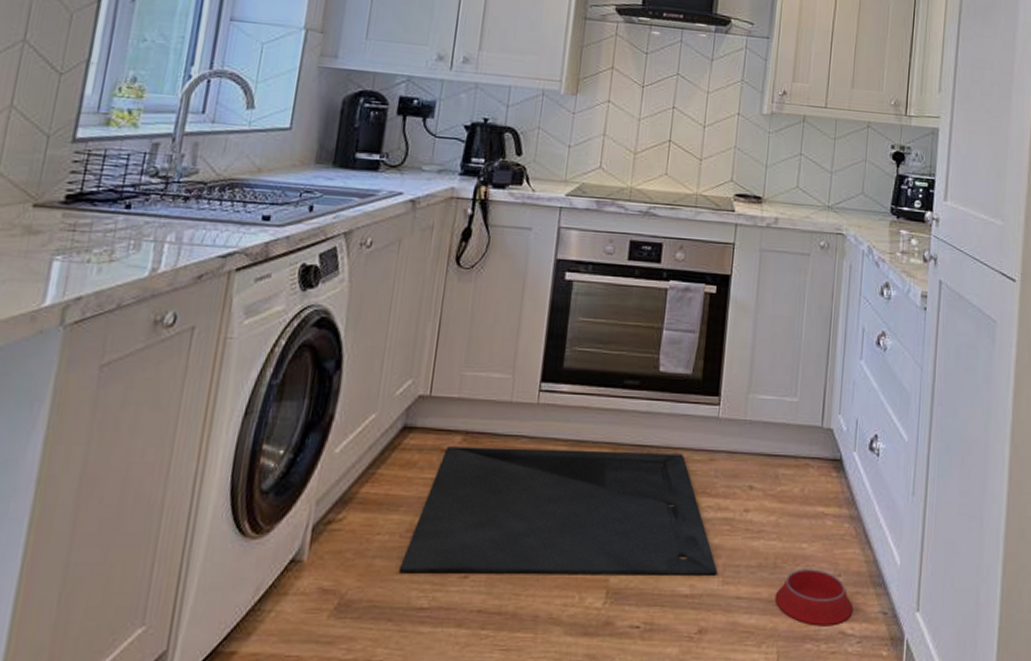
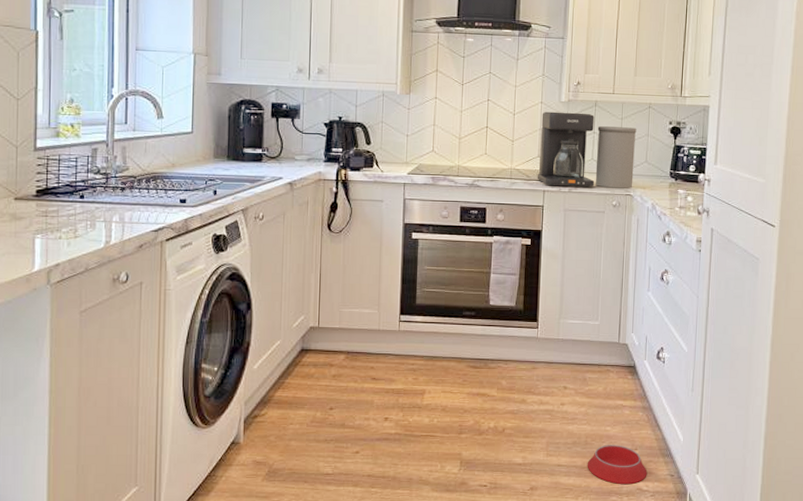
door mat: present [398,446,718,575] -> none [308,362,543,451]
coffee maker: none [728,125,802,223] -> present [537,111,595,187]
canister: none [799,147,852,226] -> present [595,126,637,189]

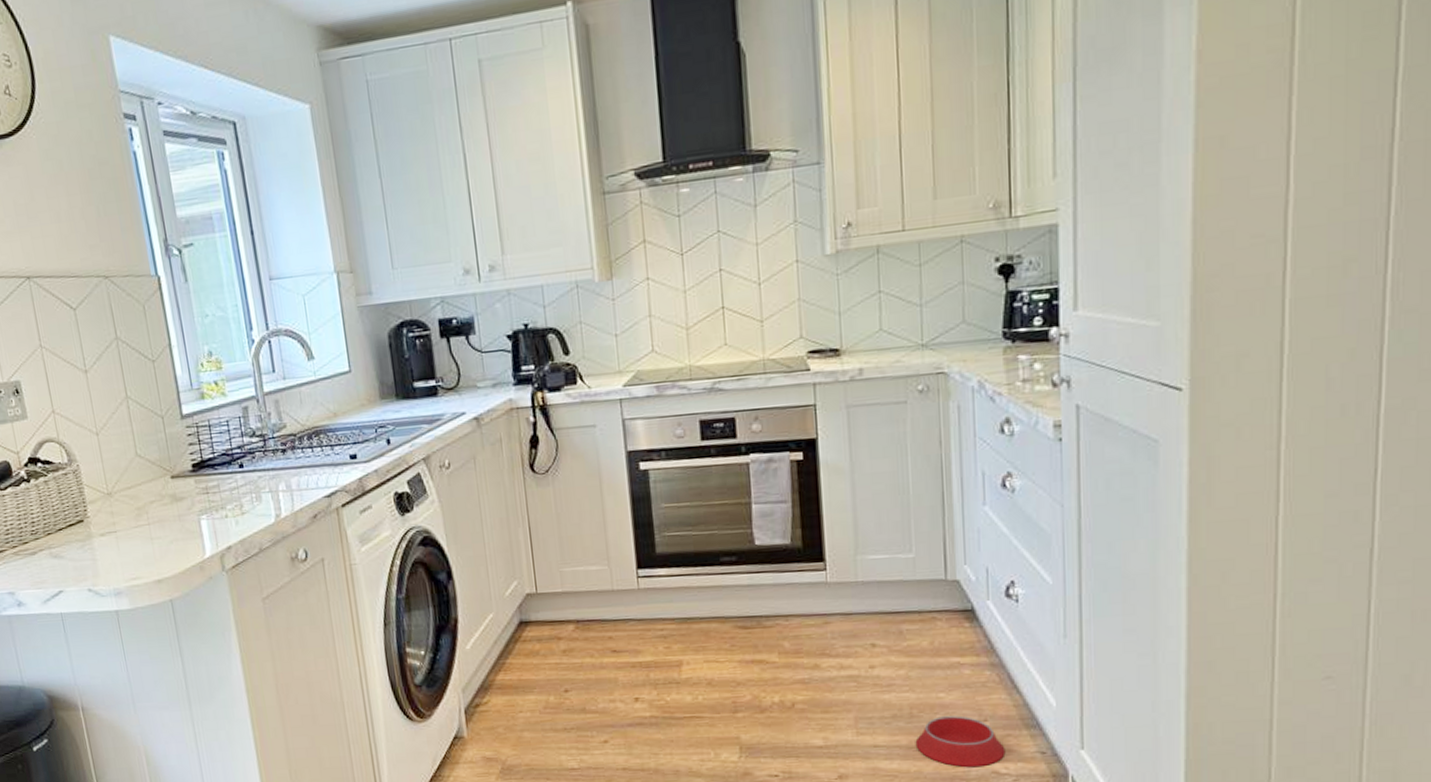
coffee maker: present [537,111,595,187] -> none [799,265,888,376]
canister: present [595,126,637,189] -> none [884,275,947,368]

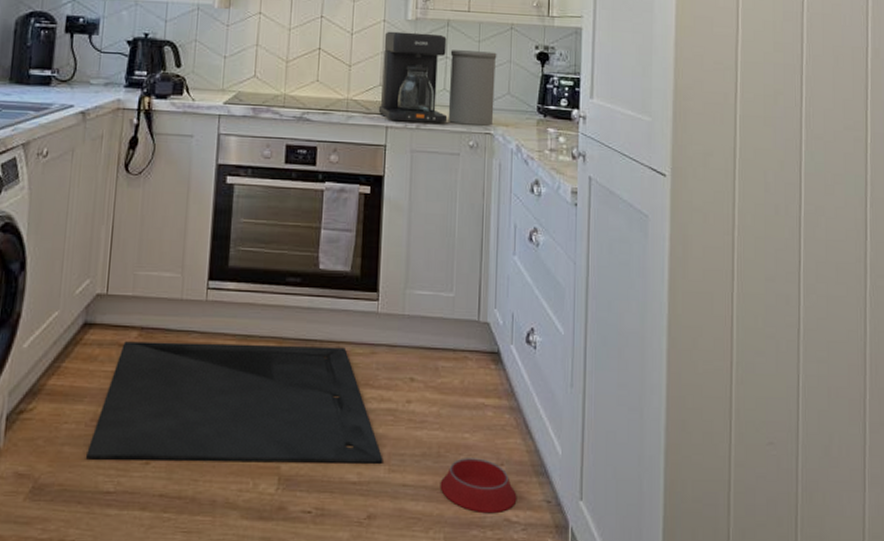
door mat: none [545,620,850,742] -> present [85,341,383,463]
coffee maker: none [799,265,888,376] -> present [378,31,448,124]
canister: none [884,275,947,368] -> present [448,50,497,126]

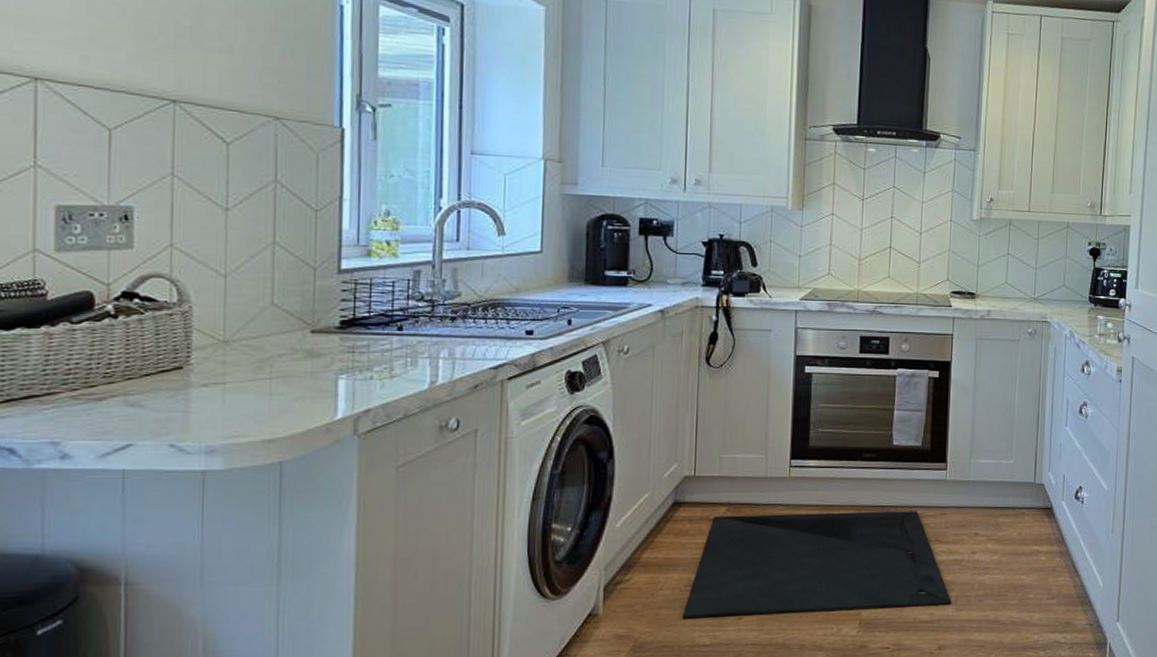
coffee maker: present [378,31,448,124] -> none [946,230,1009,314]
pet bowl: present [440,458,517,512] -> none [1000,594,1065,637]
canister: present [448,50,497,126] -> none [1009,247,1054,315]

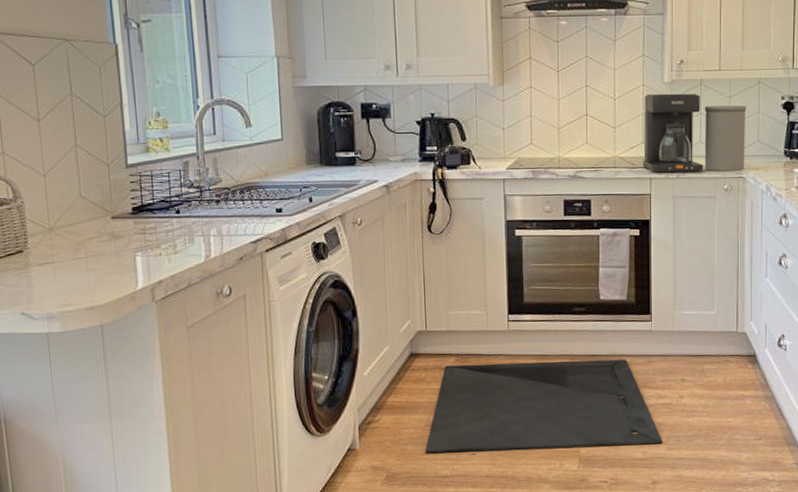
coffee maker: none [946,230,1009,314] -> present [642,93,704,173]
canister: none [1009,247,1054,315] -> present [704,105,747,171]

